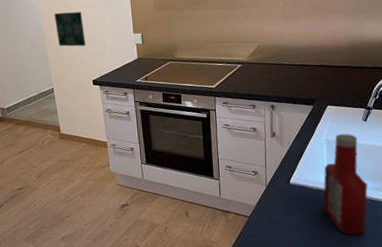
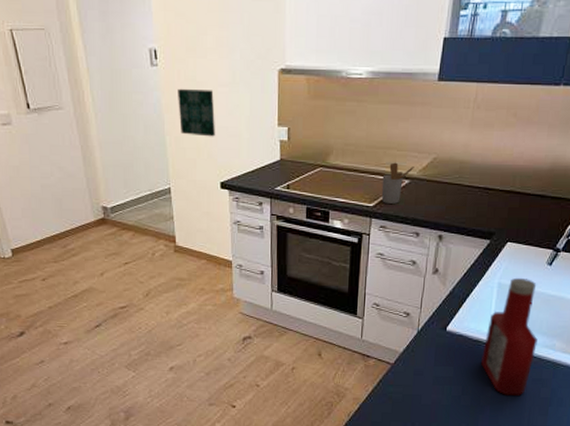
utensil holder: none [219,52,244,84] -> present [381,162,414,204]

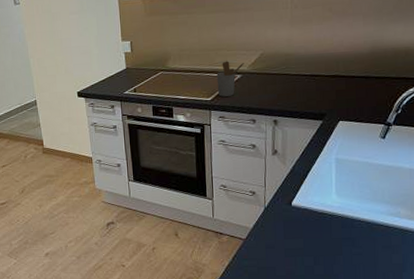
wall art: present [178,88,215,137] -> none [37,18,70,56]
ketchup bottle: present [481,277,538,396] -> none [329,152,382,263]

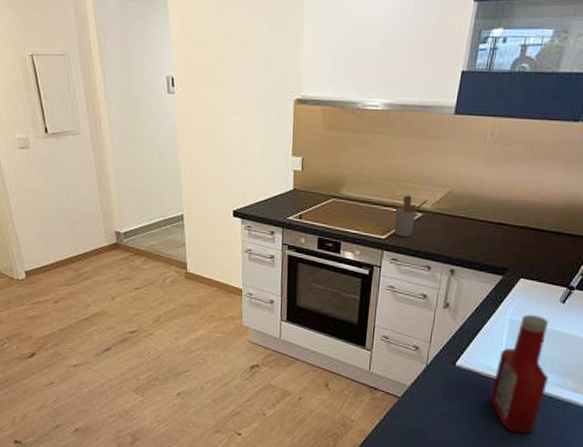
ketchup bottle: none [329,152,382,263] -> present [490,314,549,434]

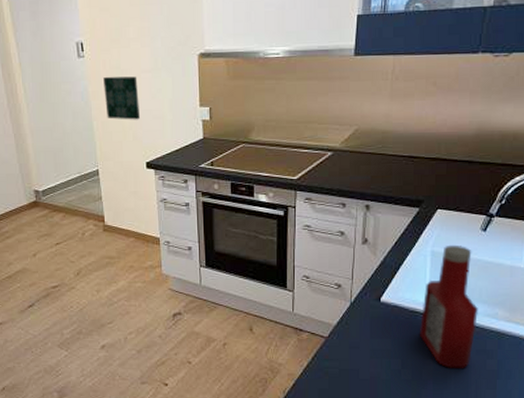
wall art: none [193,116,230,165] -> present [103,76,140,120]
utensil holder: present [393,195,428,237] -> none [305,135,336,176]

